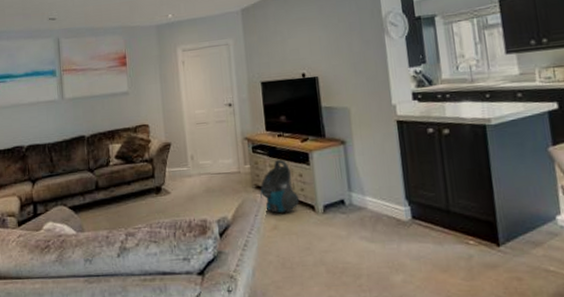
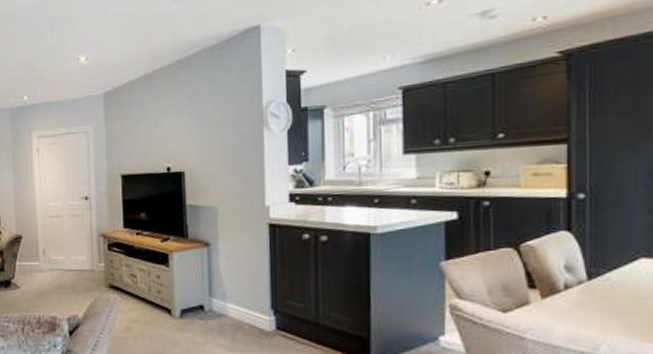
vacuum cleaner: present [260,159,300,213] -> none [114,258,156,315]

